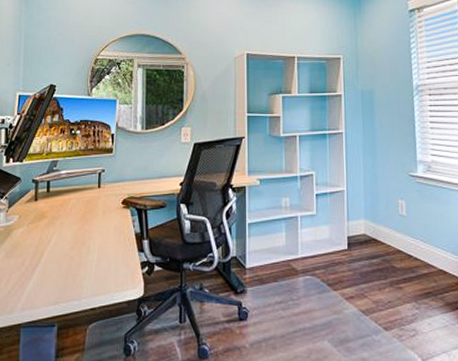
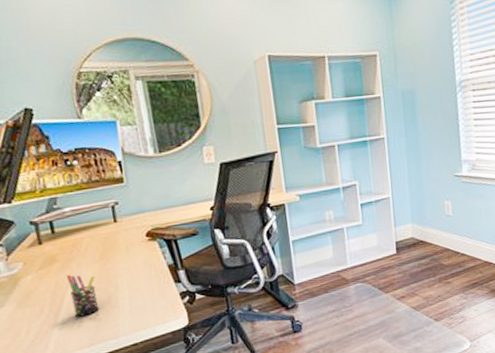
pen holder: none [49,231,72,274] -> present [67,274,100,317]

